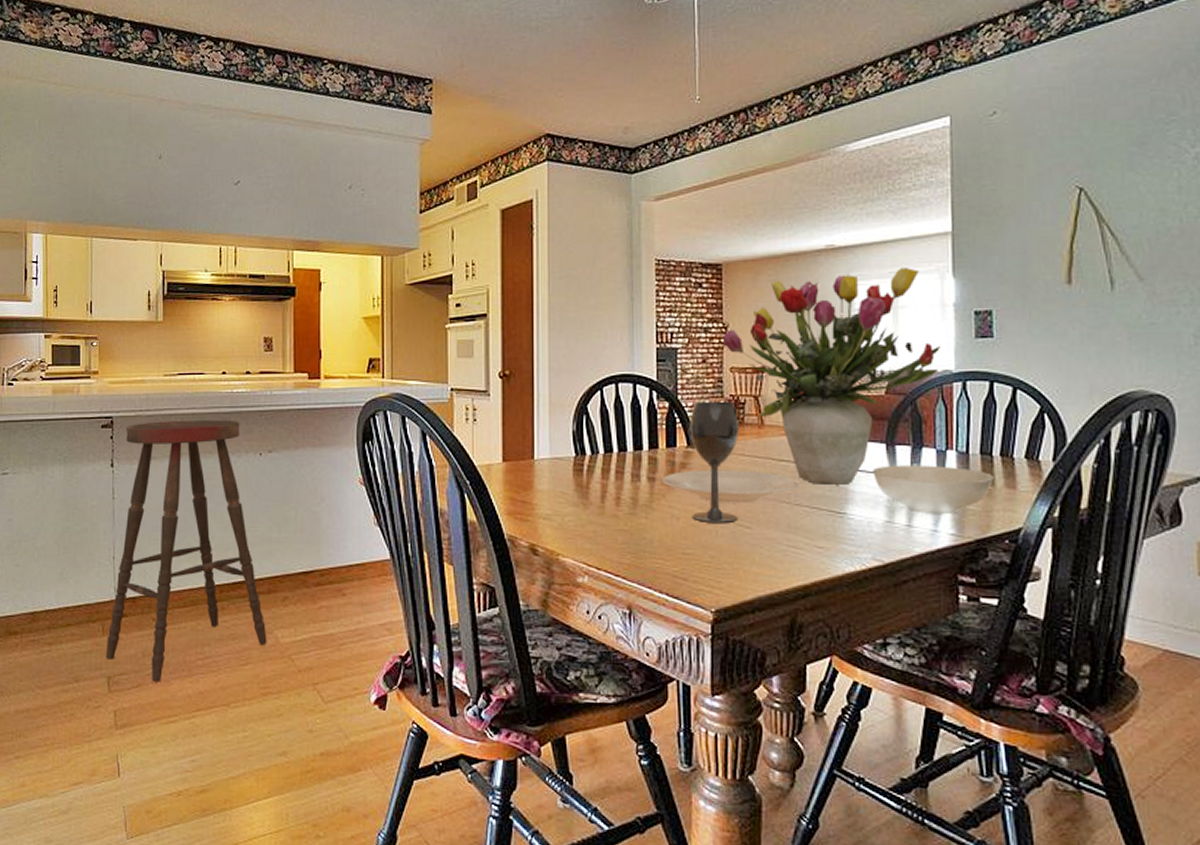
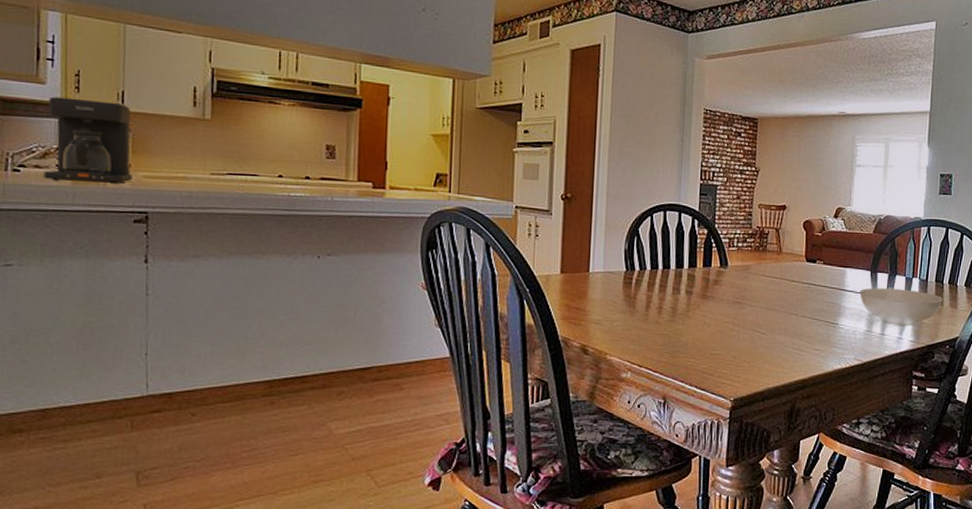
coffee maker: none [31,312,99,391] -> present [44,96,132,183]
bar stool: present [105,419,267,682] -> none [134,219,320,475]
plate: present [661,469,799,503] -> none [697,286,805,314]
wine glass: present [689,401,740,523] -> none [721,230,763,329]
flower arrangement: present [723,266,940,485] -> none [755,135,915,302]

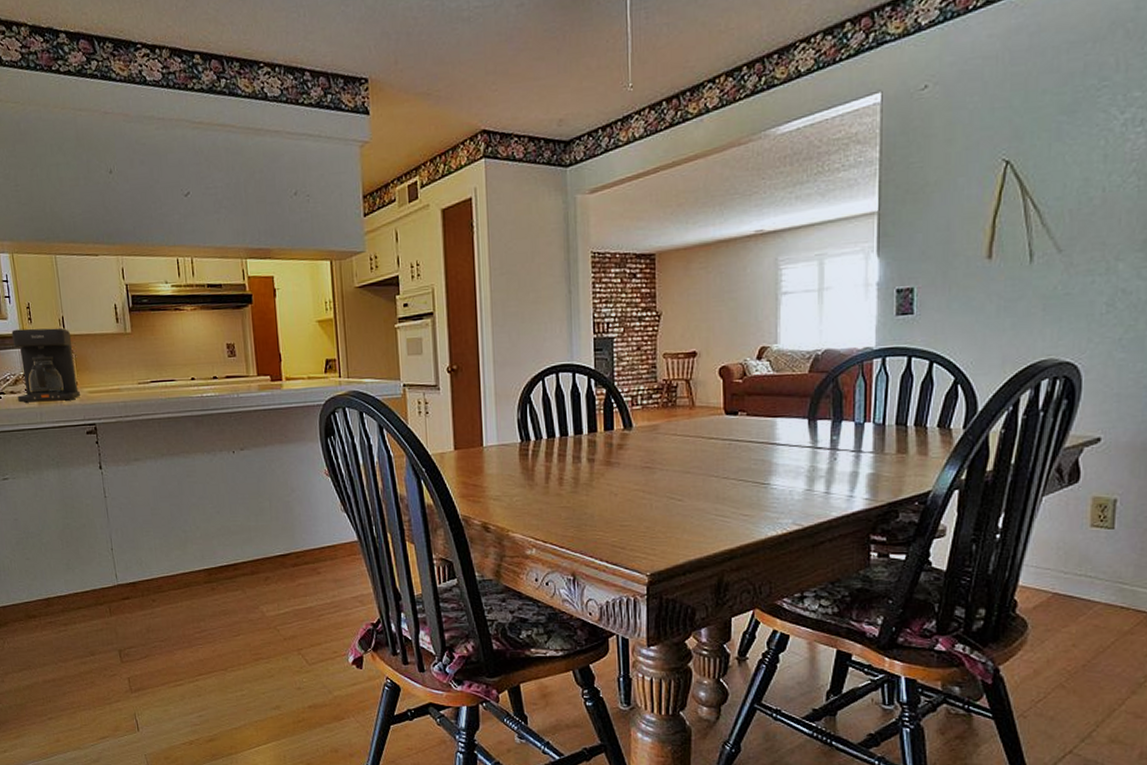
bowl: present [860,288,943,327] -> none [795,437,907,482]

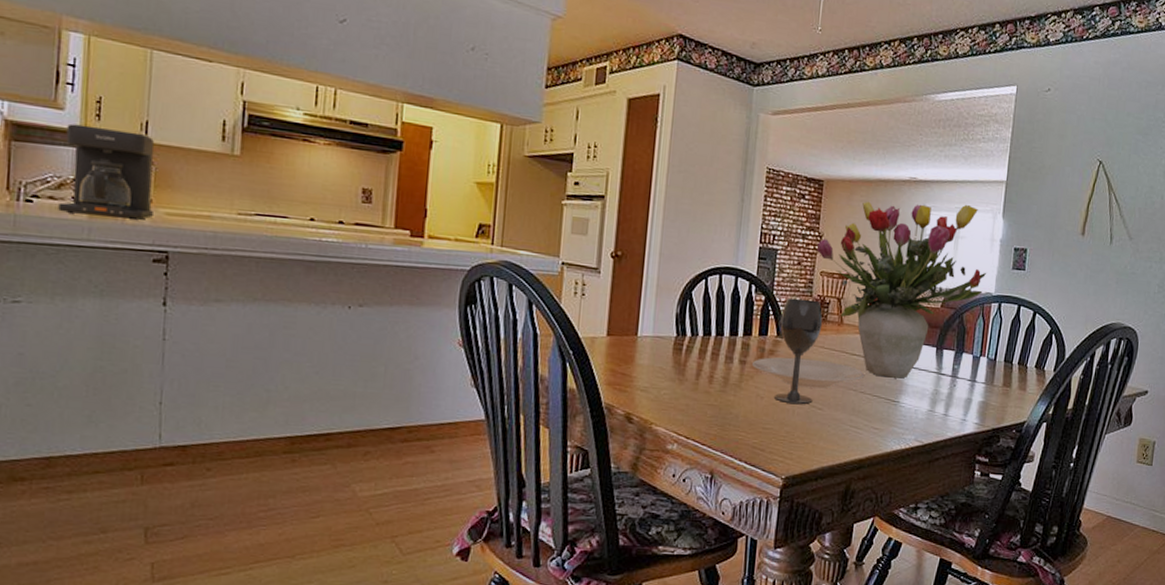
plate: none [600,448,727,479] -> present [751,357,865,389]
wine glass: none [625,385,672,497] -> present [775,298,823,404]
flower arrangement: none [657,248,862,459] -> present [817,201,986,378]

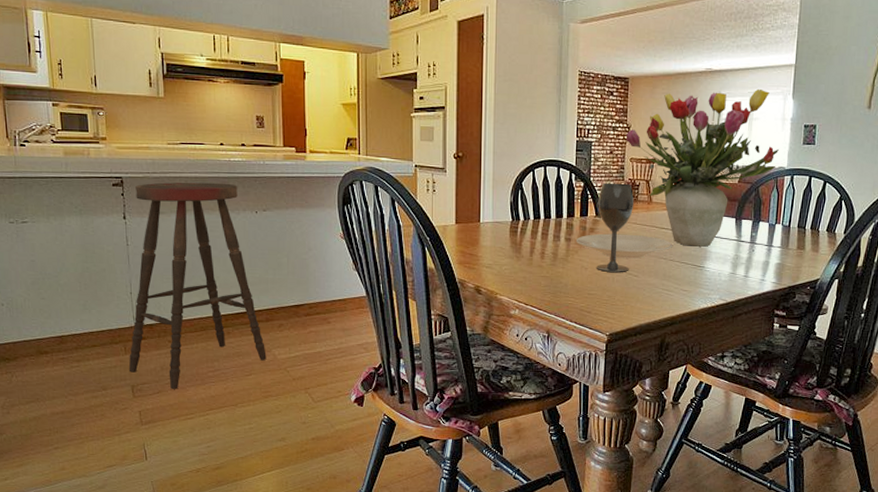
coffee maker: present [58,123,155,220] -> none [40,83,108,154]
bar stool: none [143,262,343,534] -> present [128,182,267,389]

